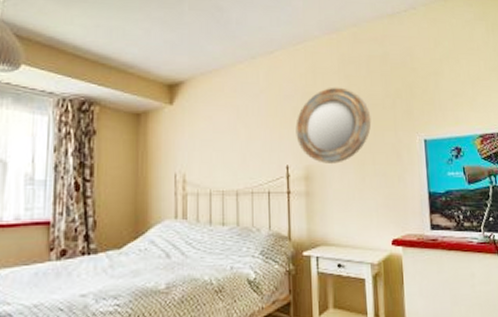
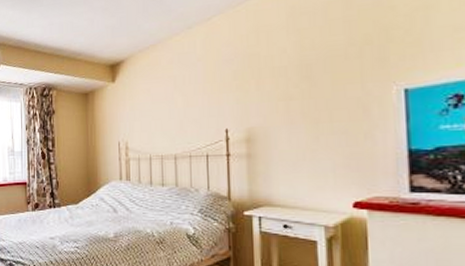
home mirror: present [295,87,372,164] -> none [236,42,329,125]

